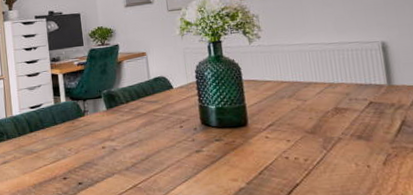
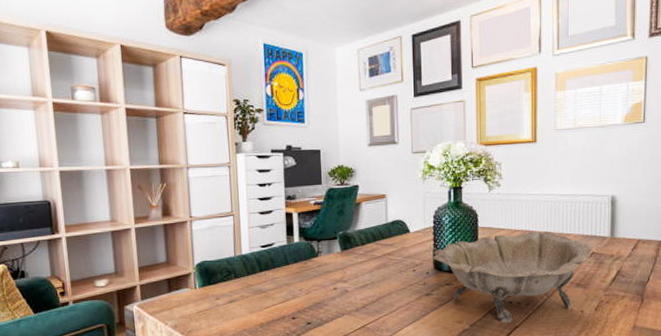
decorative bowl: none [199,81,370,181] -> present [433,231,593,324]

